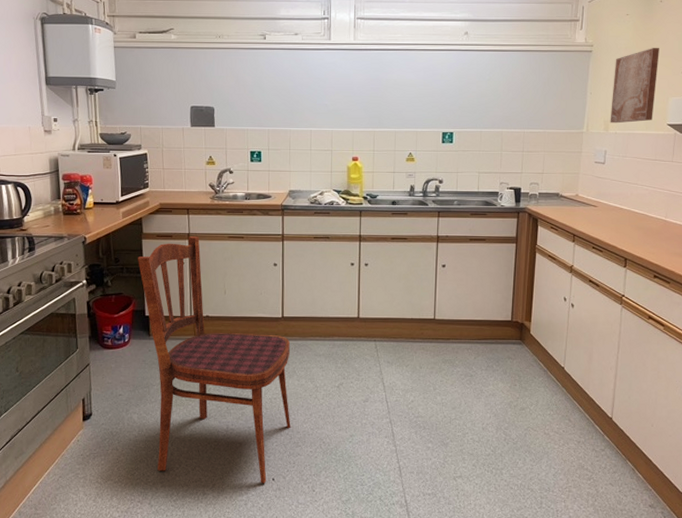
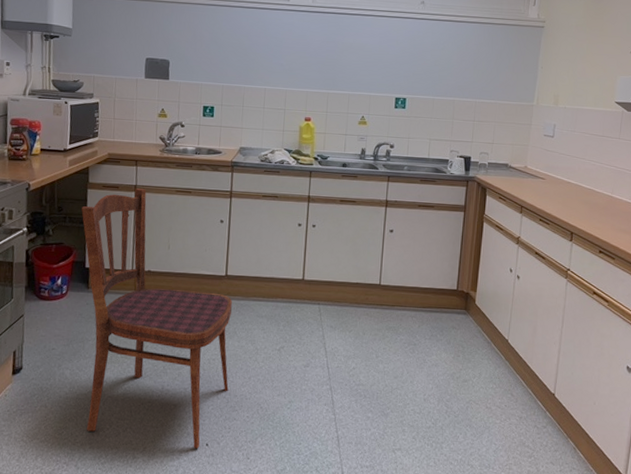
wall art: present [610,48,659,124] -> none [560,27,609,99]

